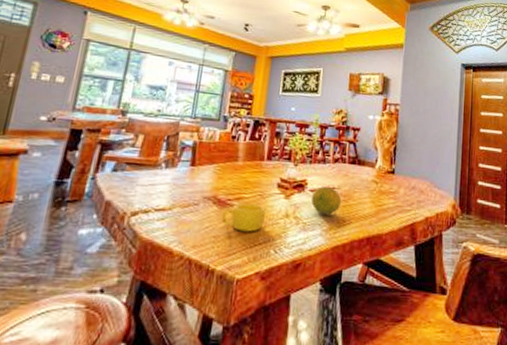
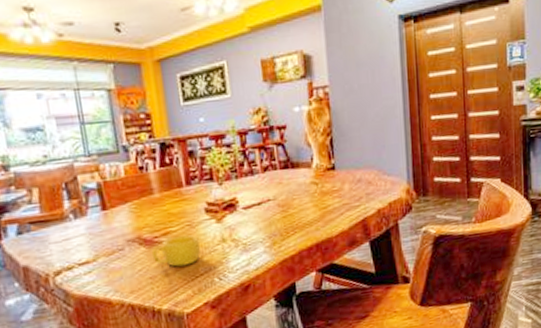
fruit: present [310,185,342,214] -> none [245,199,281,231]

